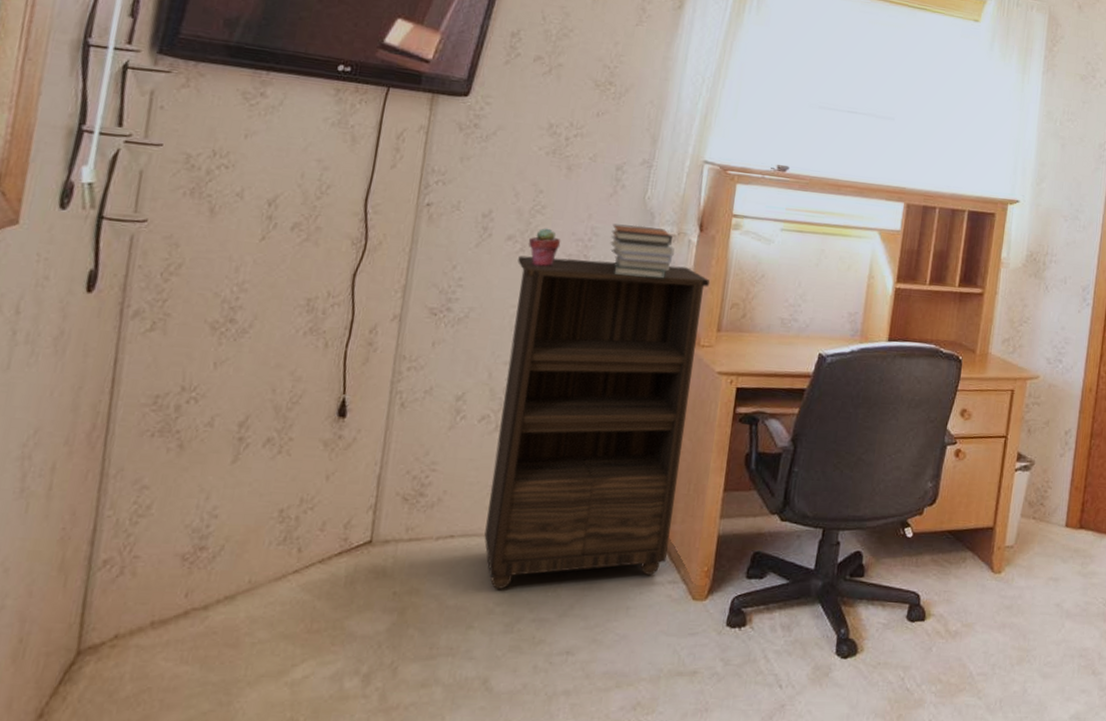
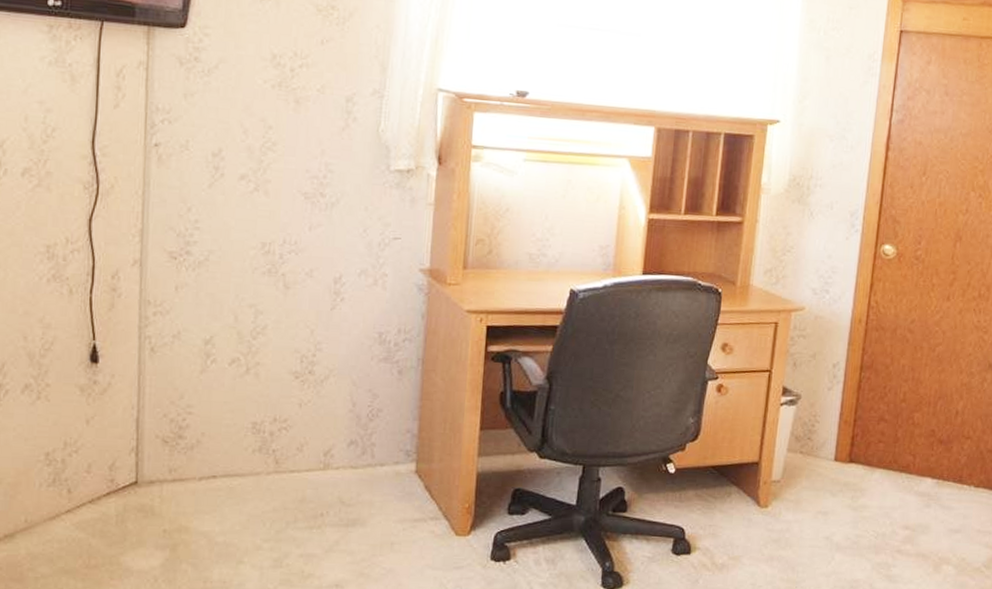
bookshelf: present [484,255,710,589] -> none [245,195,453,526]
potted succulent: present [528,228,561,267] -> none [261,166,296,207]
book stack: present [610,224,675,279] -> none [346,159,413,216]

